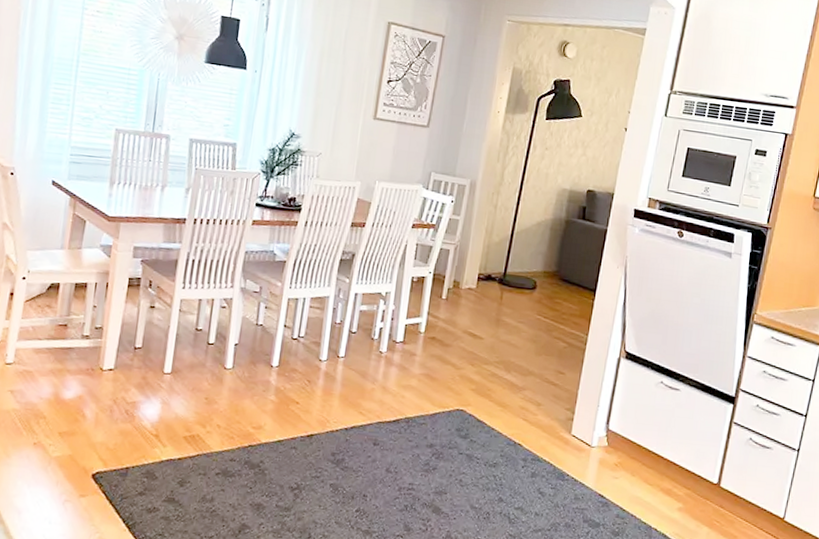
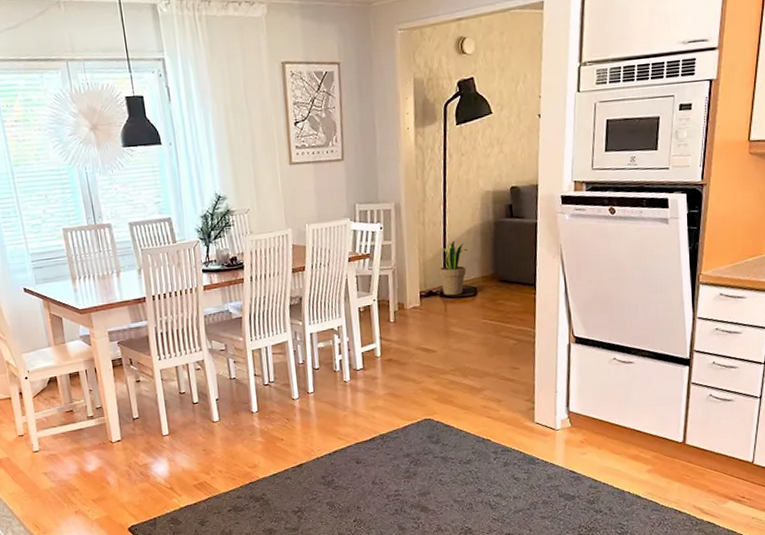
potted plant: none [501,229,534,285] -> present [439,240,467,296]

